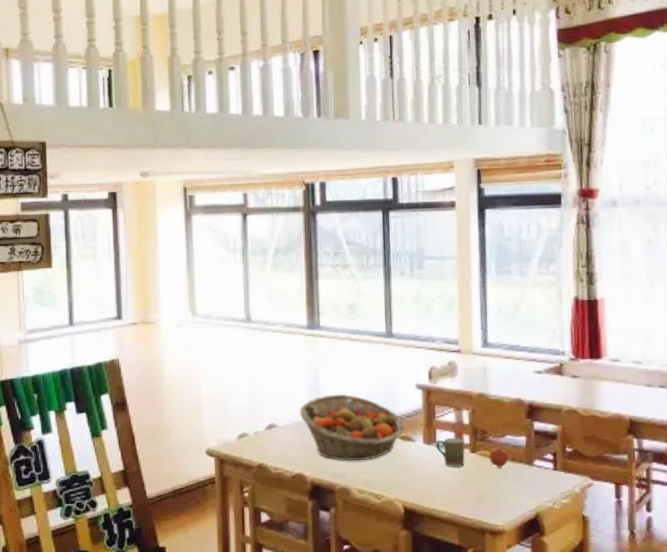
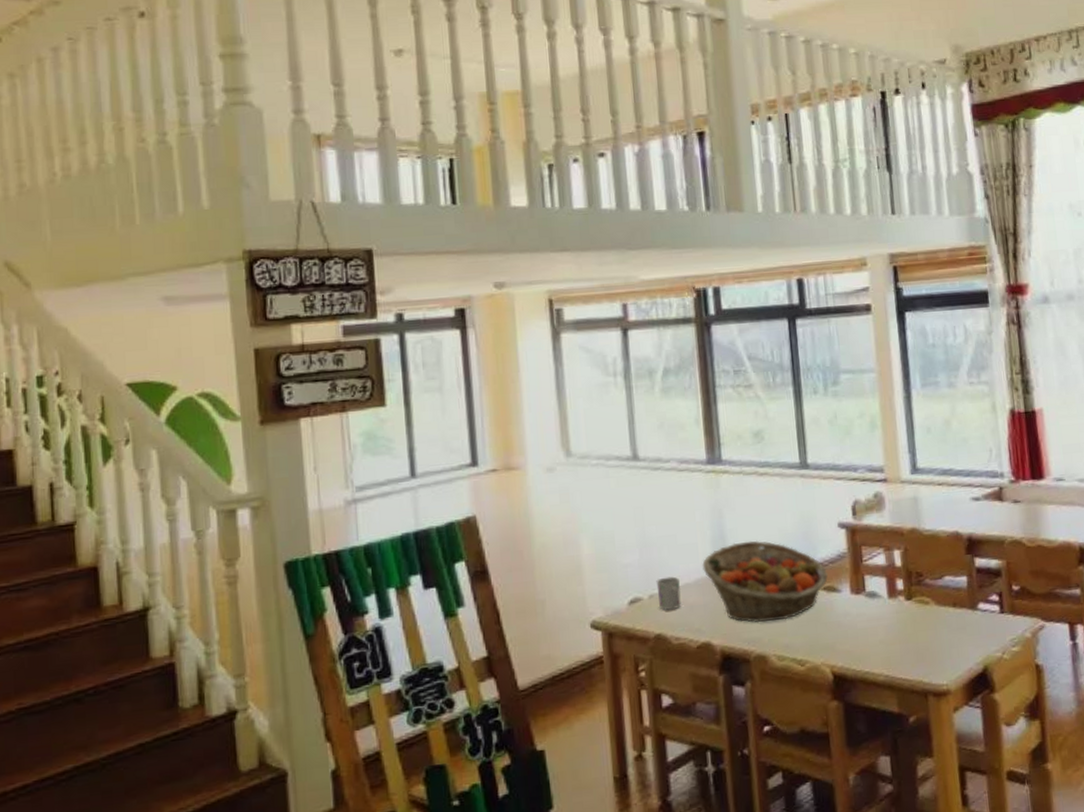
mug: none [261,418,281,445] -> present [656,576,682,610]
mug: present [436,437,465,467] -> none [865,583,900,619]
apple: present [488,447,509,468] -> none [925,591,949,616]

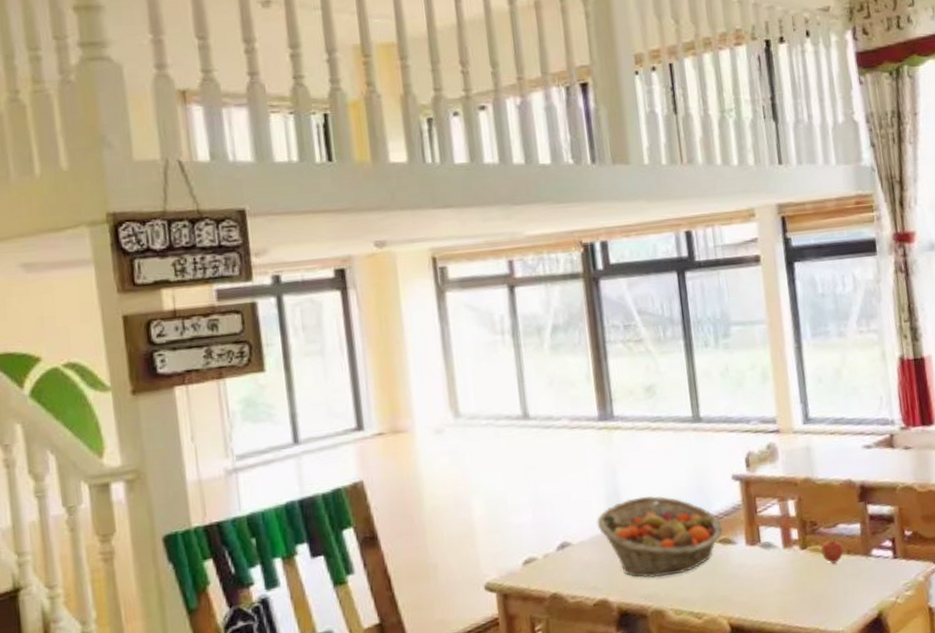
mug: present [656,576,682,610] -> none [550,535,577,569]
apple: none [925,591,949,616] -> present [820,539,844,564]

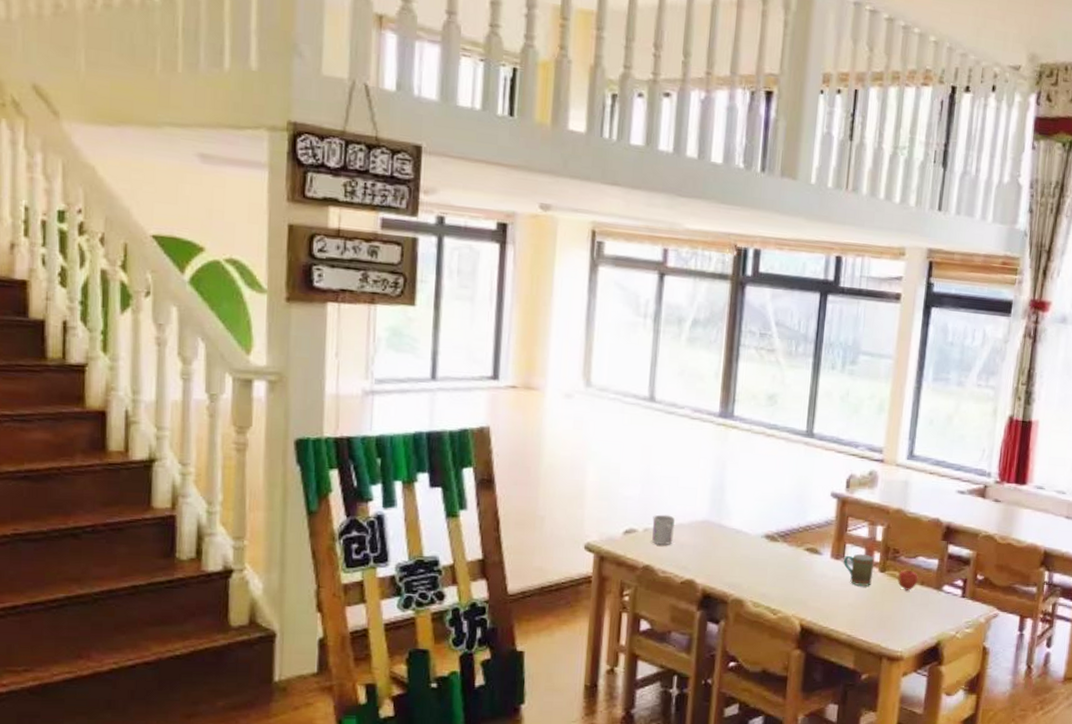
mug: none [550,535,577,569] -> present [652,514,675,545]
fruit basket: present [597,495,723,578] -> none [698,494,813,572]
mug: none [760,533,795,570] -> present [844,553,874,586]

